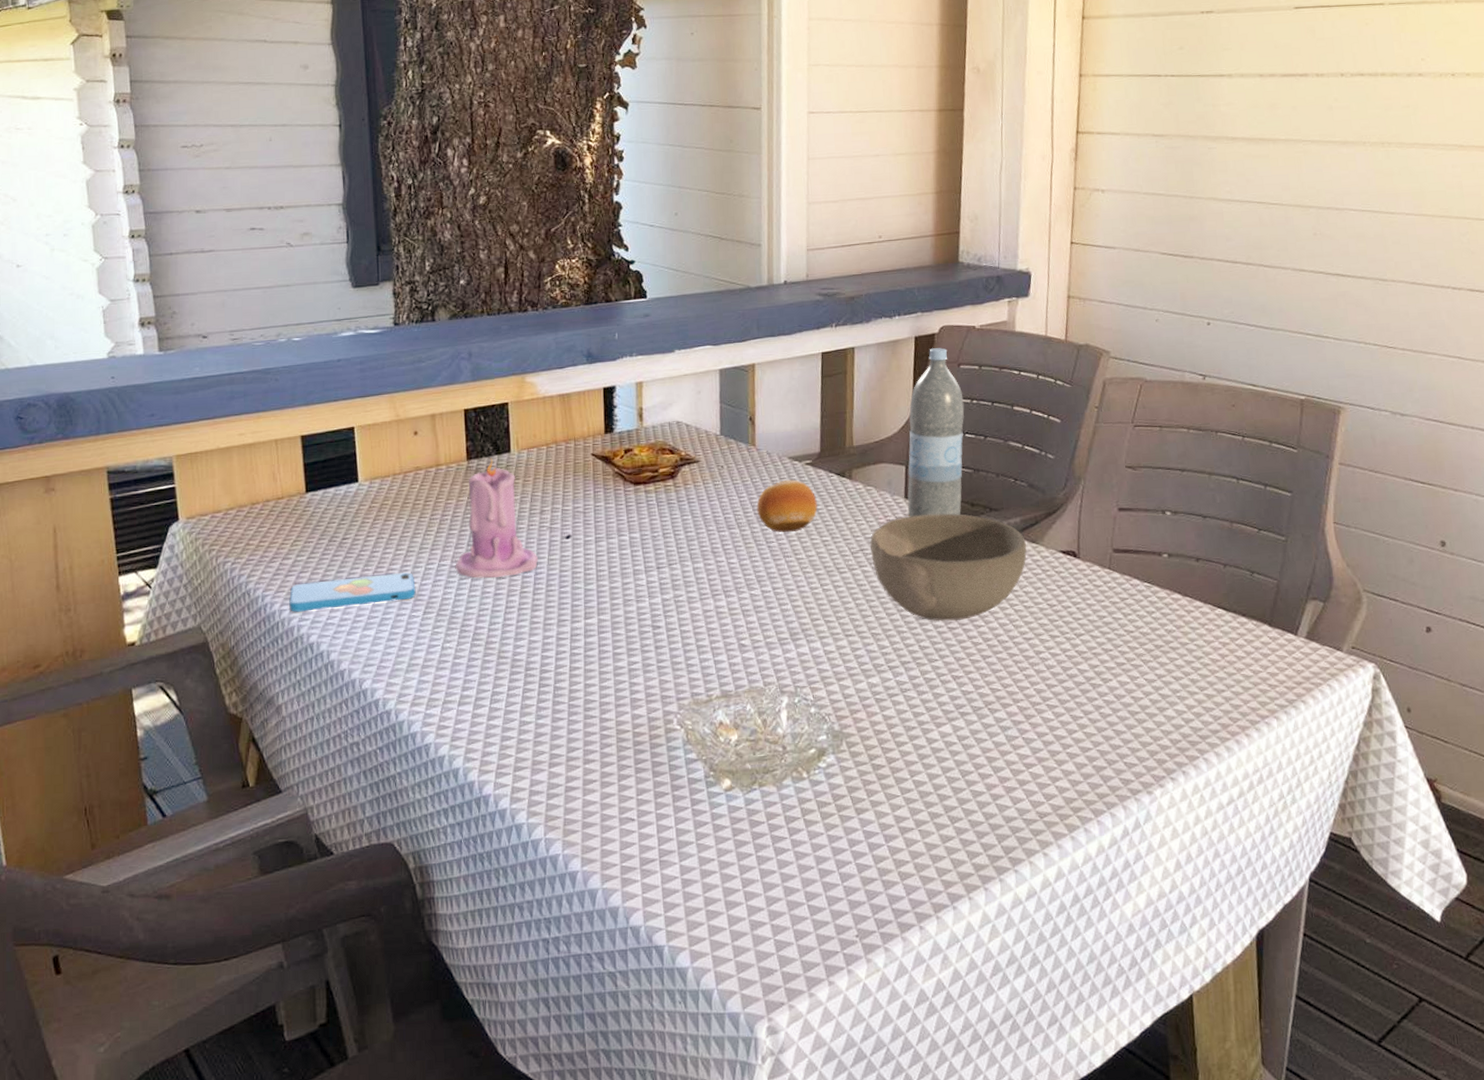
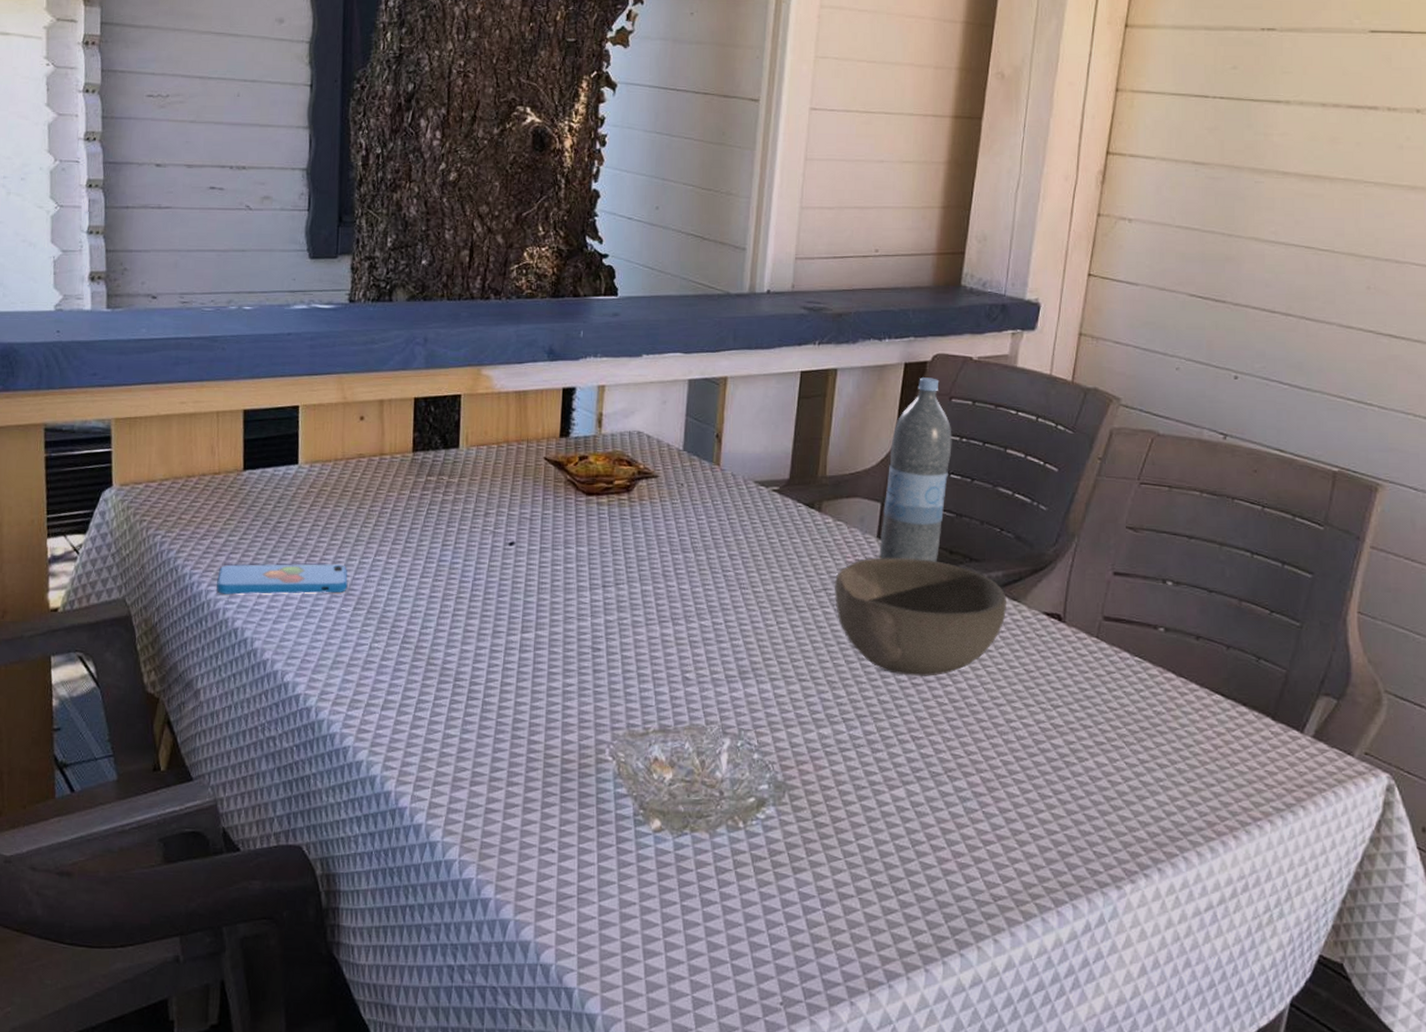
candle: present [455,457,539,579] -> none [390,451,479,580]
fruit: present [756,479,817,533] -> none [715,505,781,563]

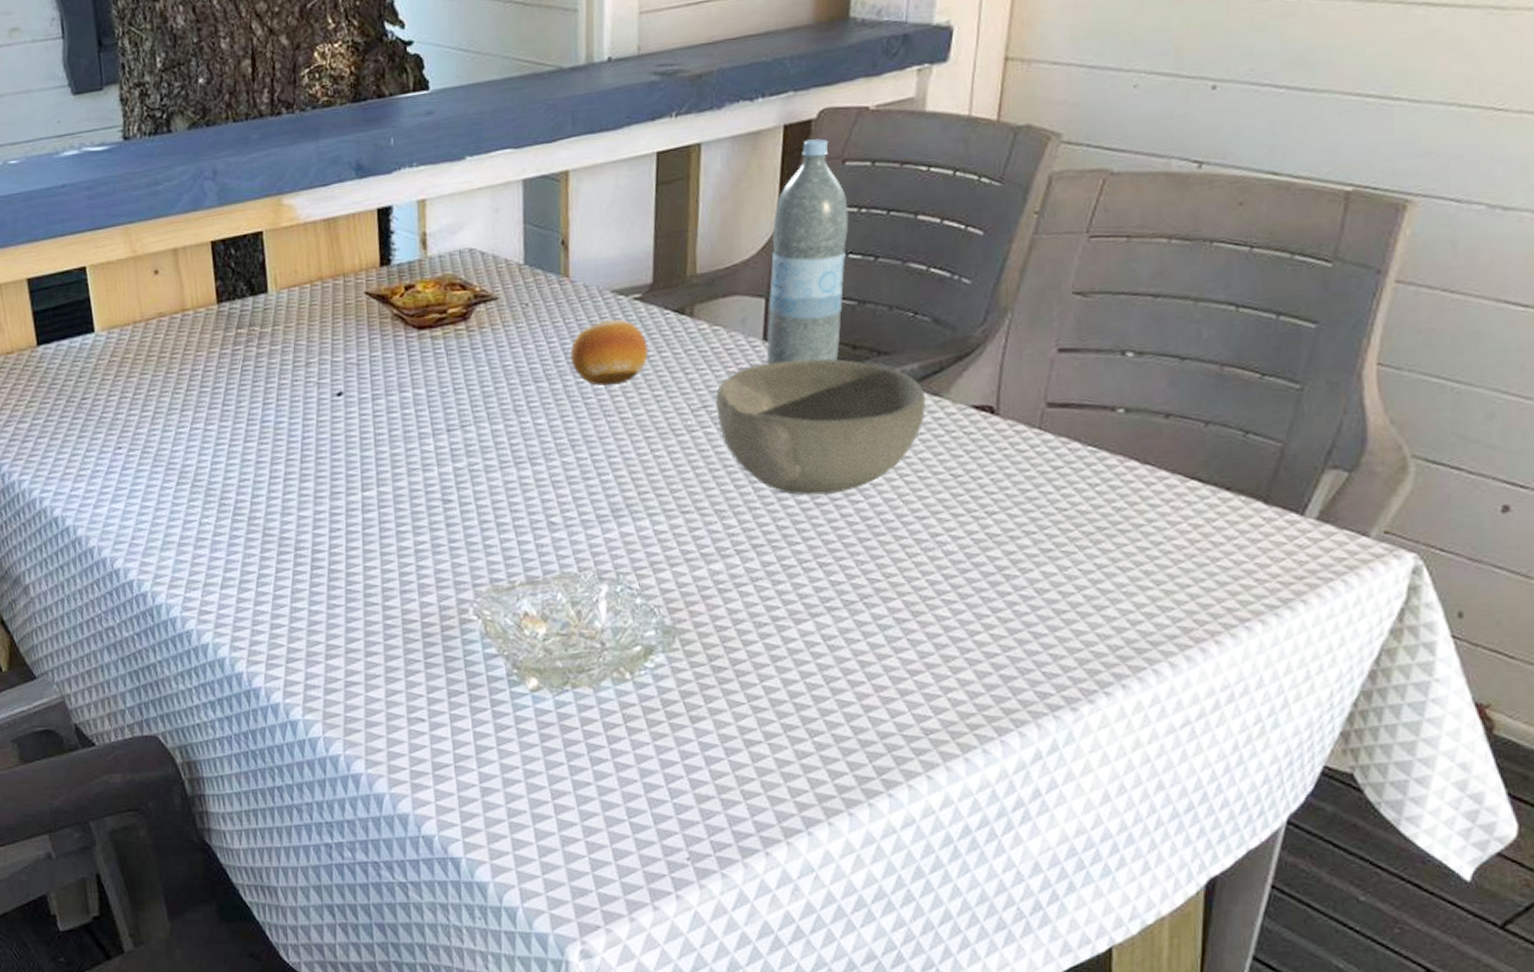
smartphone: present [217,563,348,595] -> none [28,437,167,483]
fruit: none [715,505,781,563] -> present [570,319,648,387]

